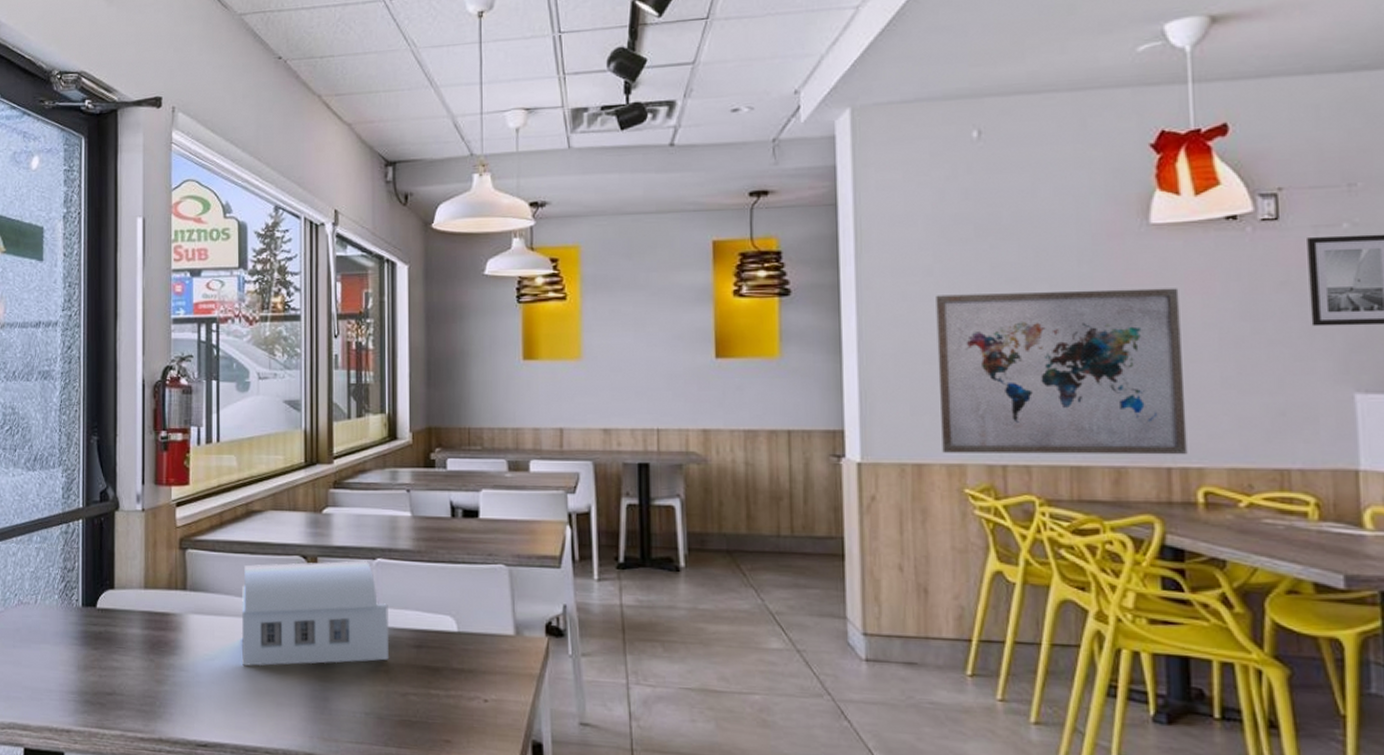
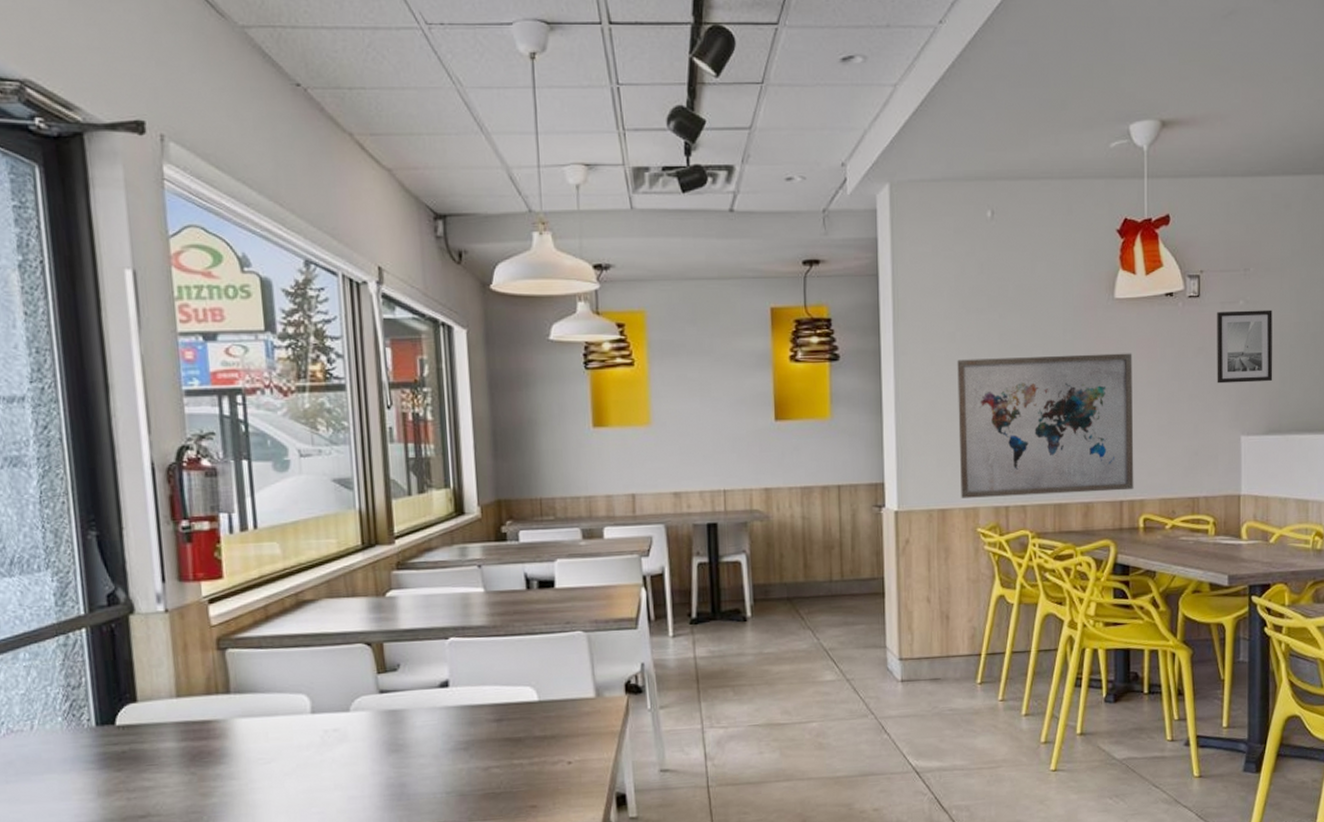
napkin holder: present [241,561,389,667] -> none [298,641,468,764]

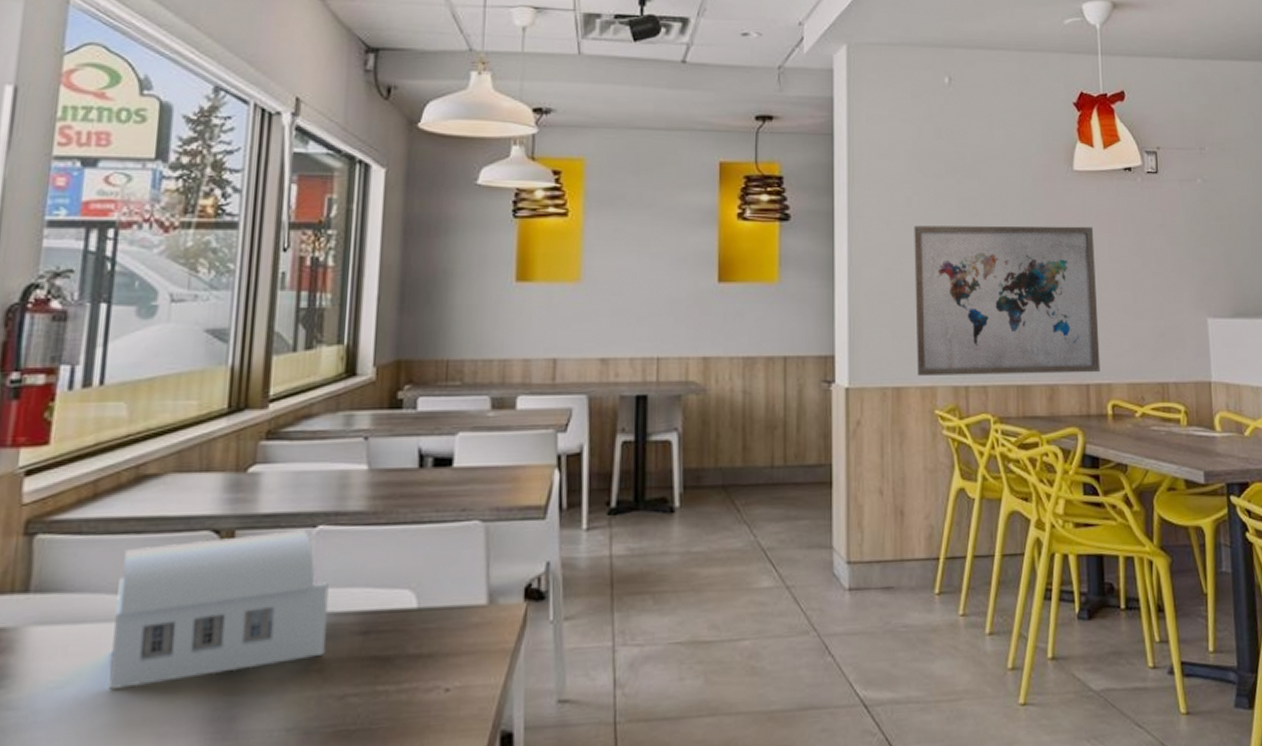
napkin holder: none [298,641,468,764] -> present [109,530,329,689]
wall art: present [1217,309,1273,384] -> none [1176,188,1236,263]

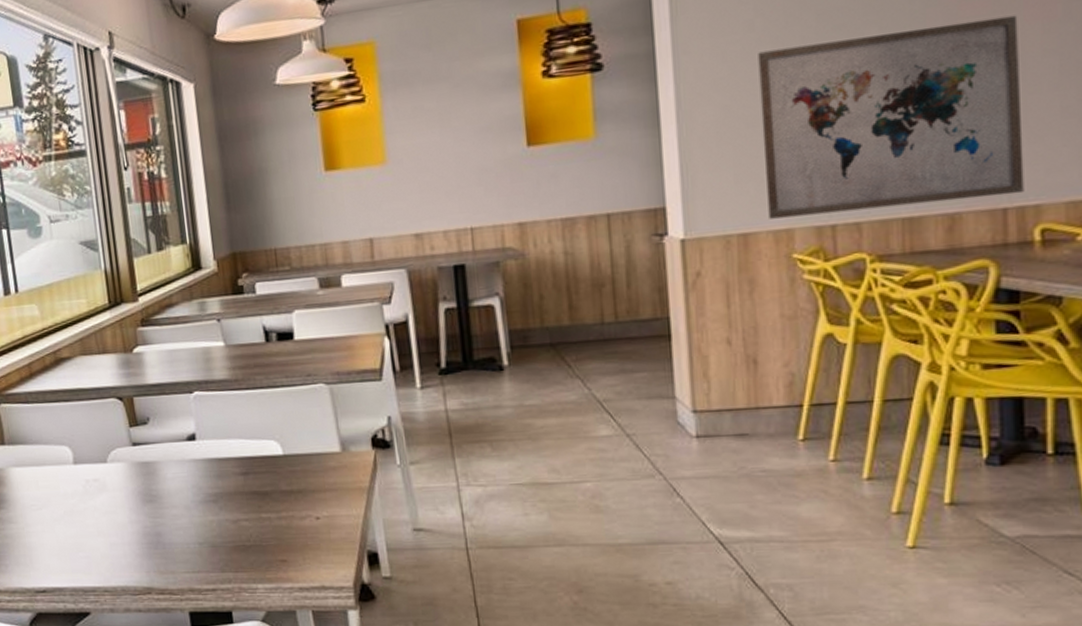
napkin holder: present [109,530,329,689] -> none [60,395,217,511]

